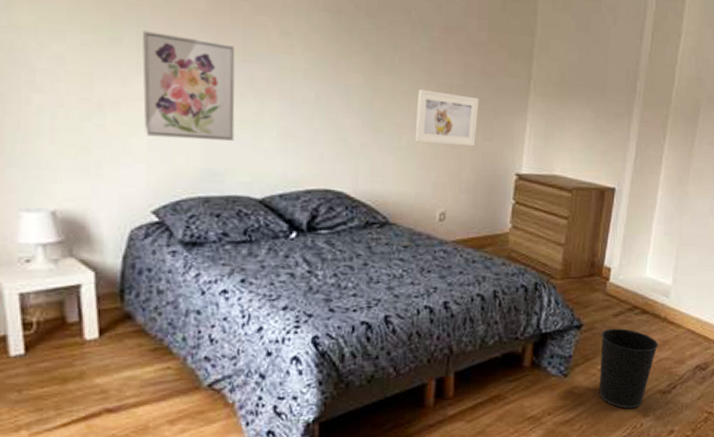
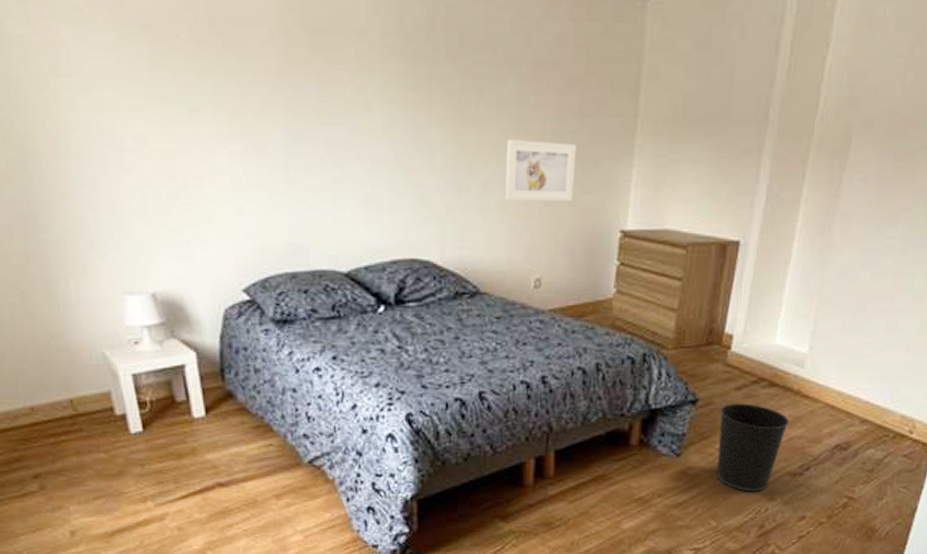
wall art: present [142,31,235,141] -> none [217,99,316,213]

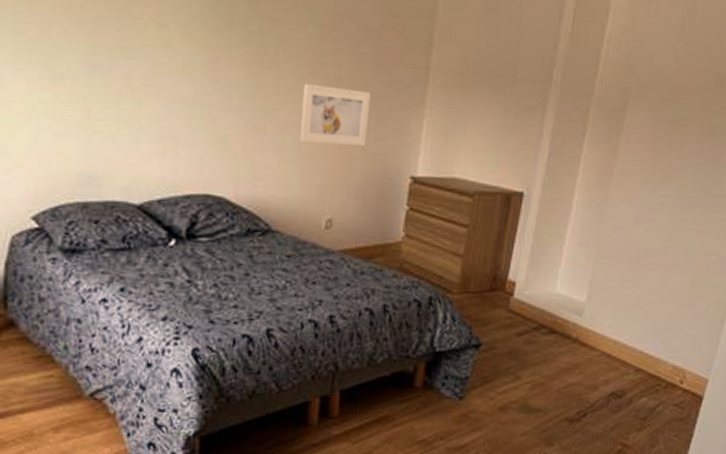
wastebasket: present [717,403,789,492] -> none [498,348,568,437]

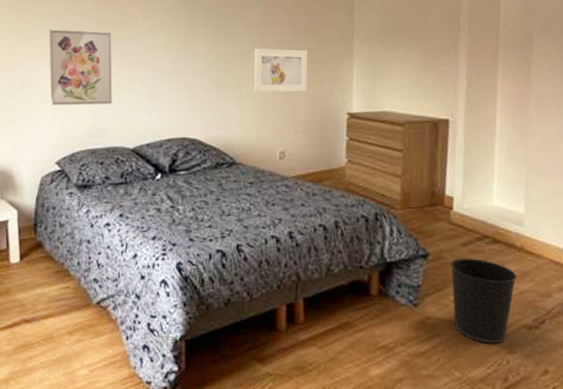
wall art: none [17,27,112,143] -> present [48,29,113,106]
wastebasket: none [498,348,568,437] -> present [450,258,517,344]

